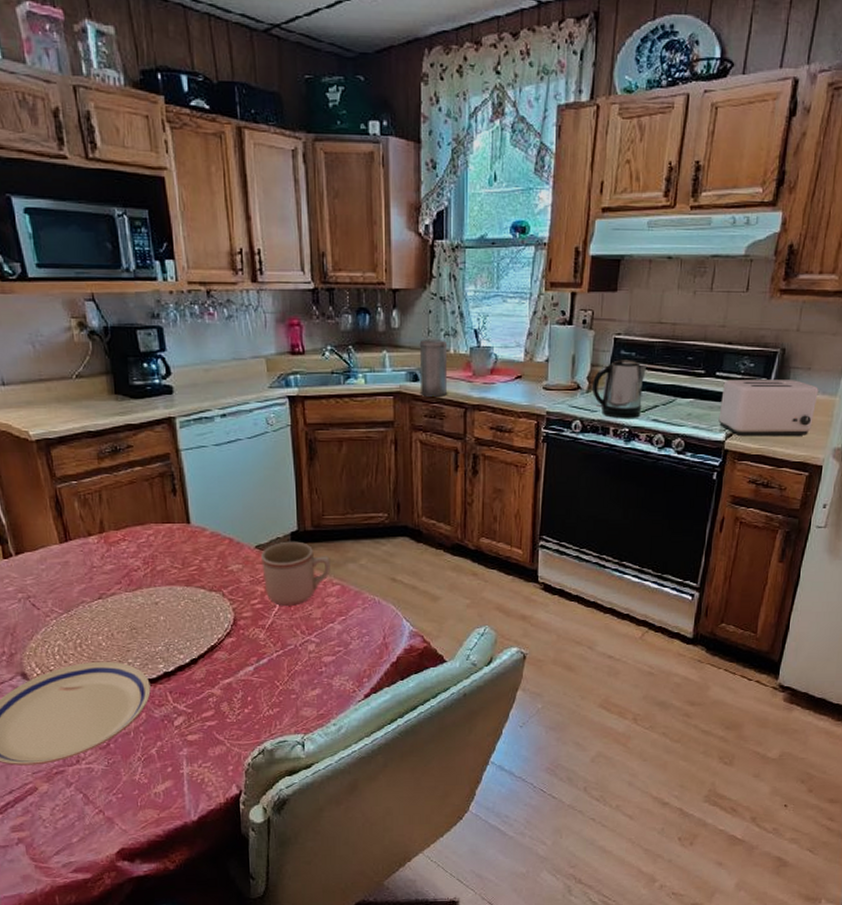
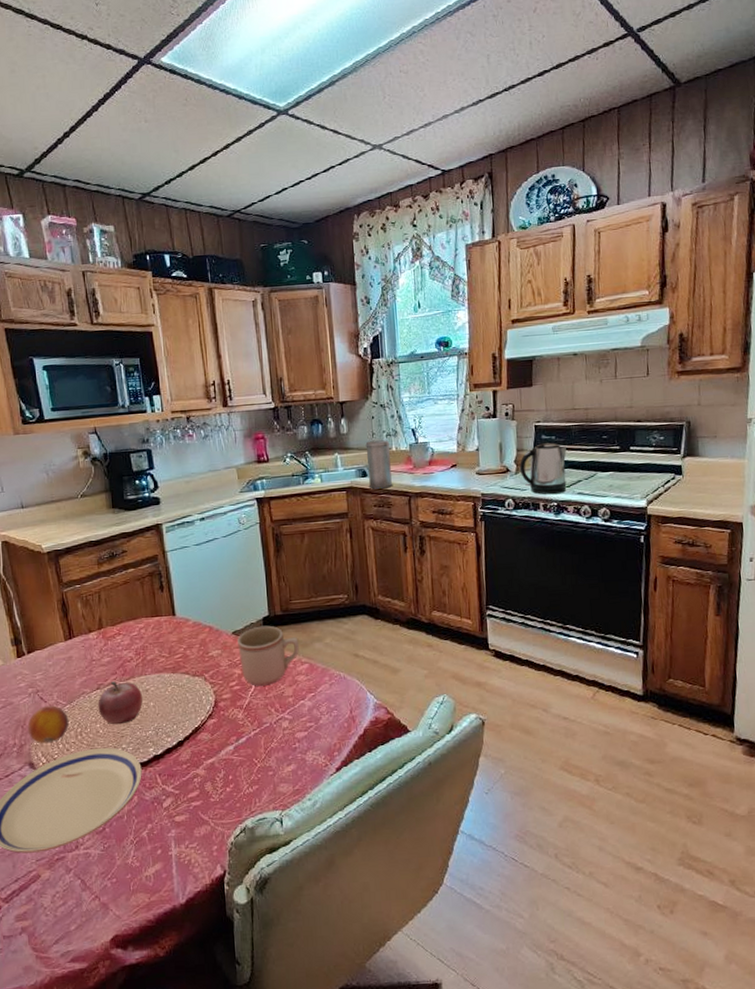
fruit: none [17,614,67,654] -> present [27,705,69,744]
fruit: none [99,591,152,638] -> present [98,681,143,725]
toaster: present [718,379,819,437] -> none [638,447,728,502]

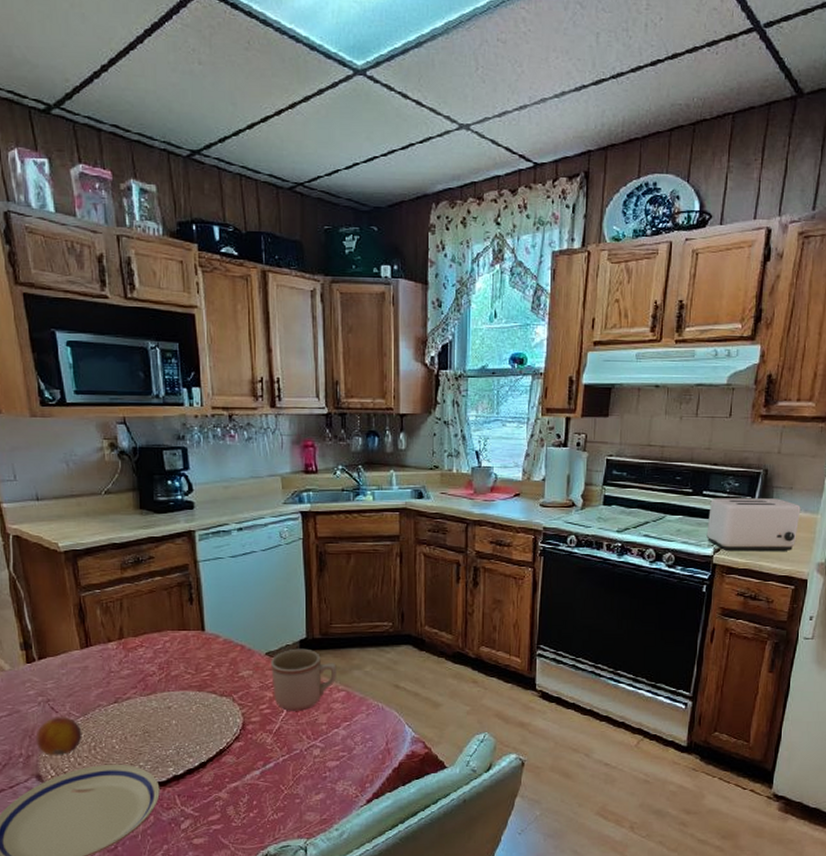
fruit: present [98,681,143,725] -> none [115,696,165,741]
canister: present [365,440,393,489] -> none [424,460,451,513]
kettle: present [519,443,567,496] -> none [585,479,637,535]
toaster: none [638,447,728,502] -> present [706,498,801,552]

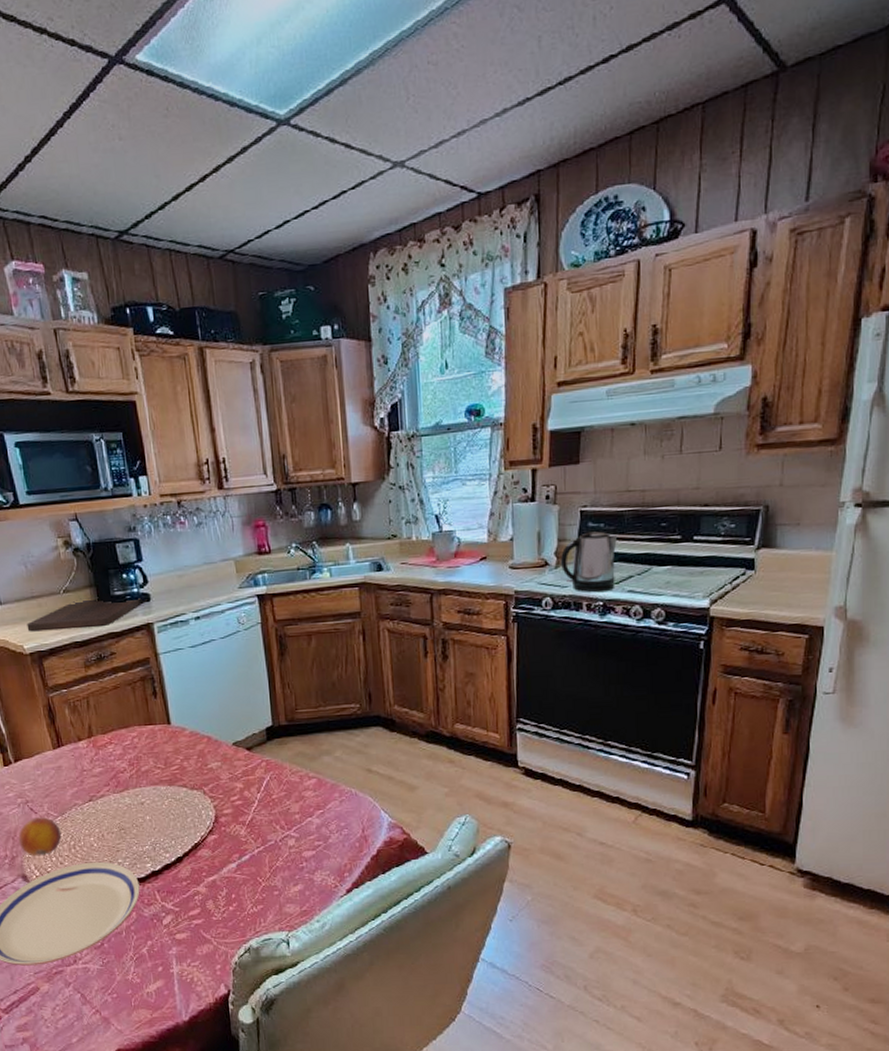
cutting board: none [63,501,193,530] -> present [26,597,149,632]
mug: present [271,648,337,711] -> none [238,736,306,801]
kettle: none [585,479,637,535] -> present [560,531,617,594]
toaster: present [706,498,801,552] -> none [700,537,811,602]

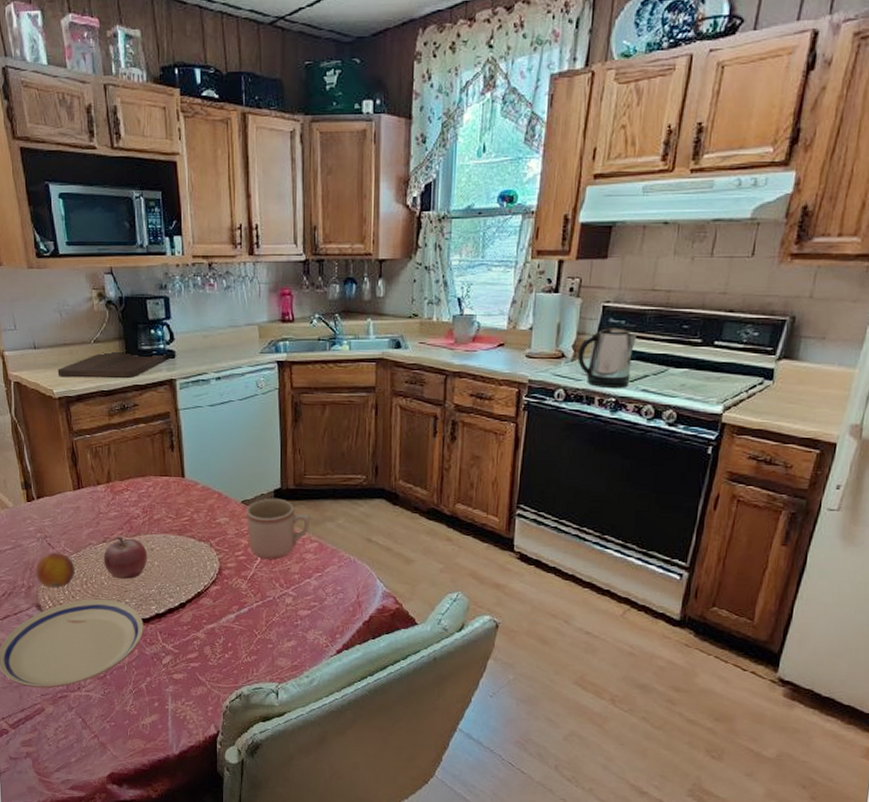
fruit: none [90,793,139,839] -> present [103,536,148,580]
mug: none [238,736,306,801] -> present [246,498,310,560]

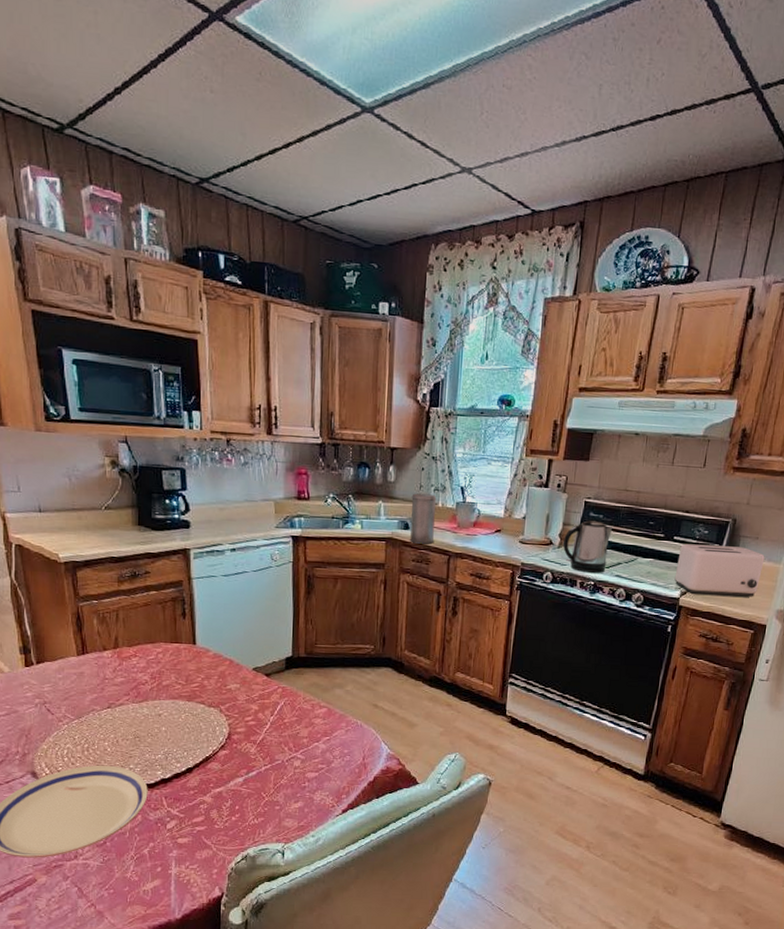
fruit: present [35,552,75,588] -> none [32,718,76,755]
cutting board: present [57,349,174,378] -> none [64,517,189,546]
fruit: present [103,536,148,580] -> none [107,702,155,745]
mug: present [246,498,310,560] -> none [257,665,320,724]
canister: none [401,308,431,364] -> present [409,493,437,544]
toaster: none [716,349,834,410] -> present [674,543,765,597]

